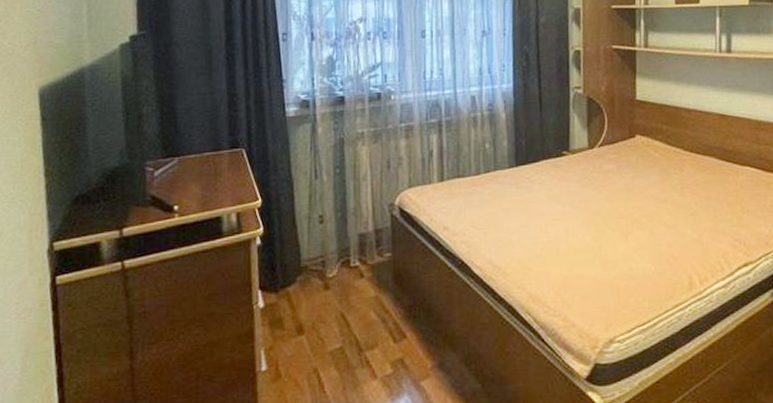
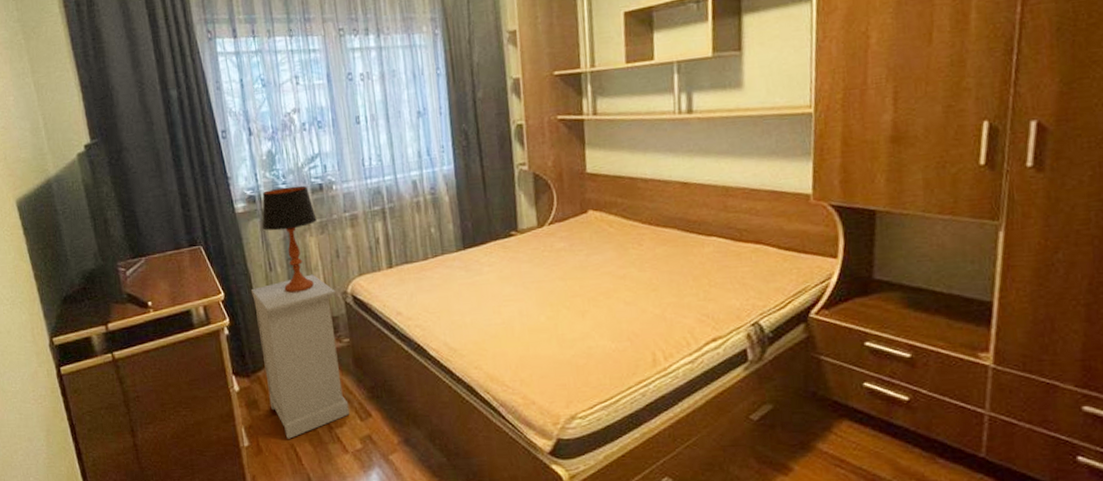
nightstand: none [292,184,383,363] -> present [251,274,350,439]
table lamp: none [312,93,371,203] -> present [262,185,317,293]

